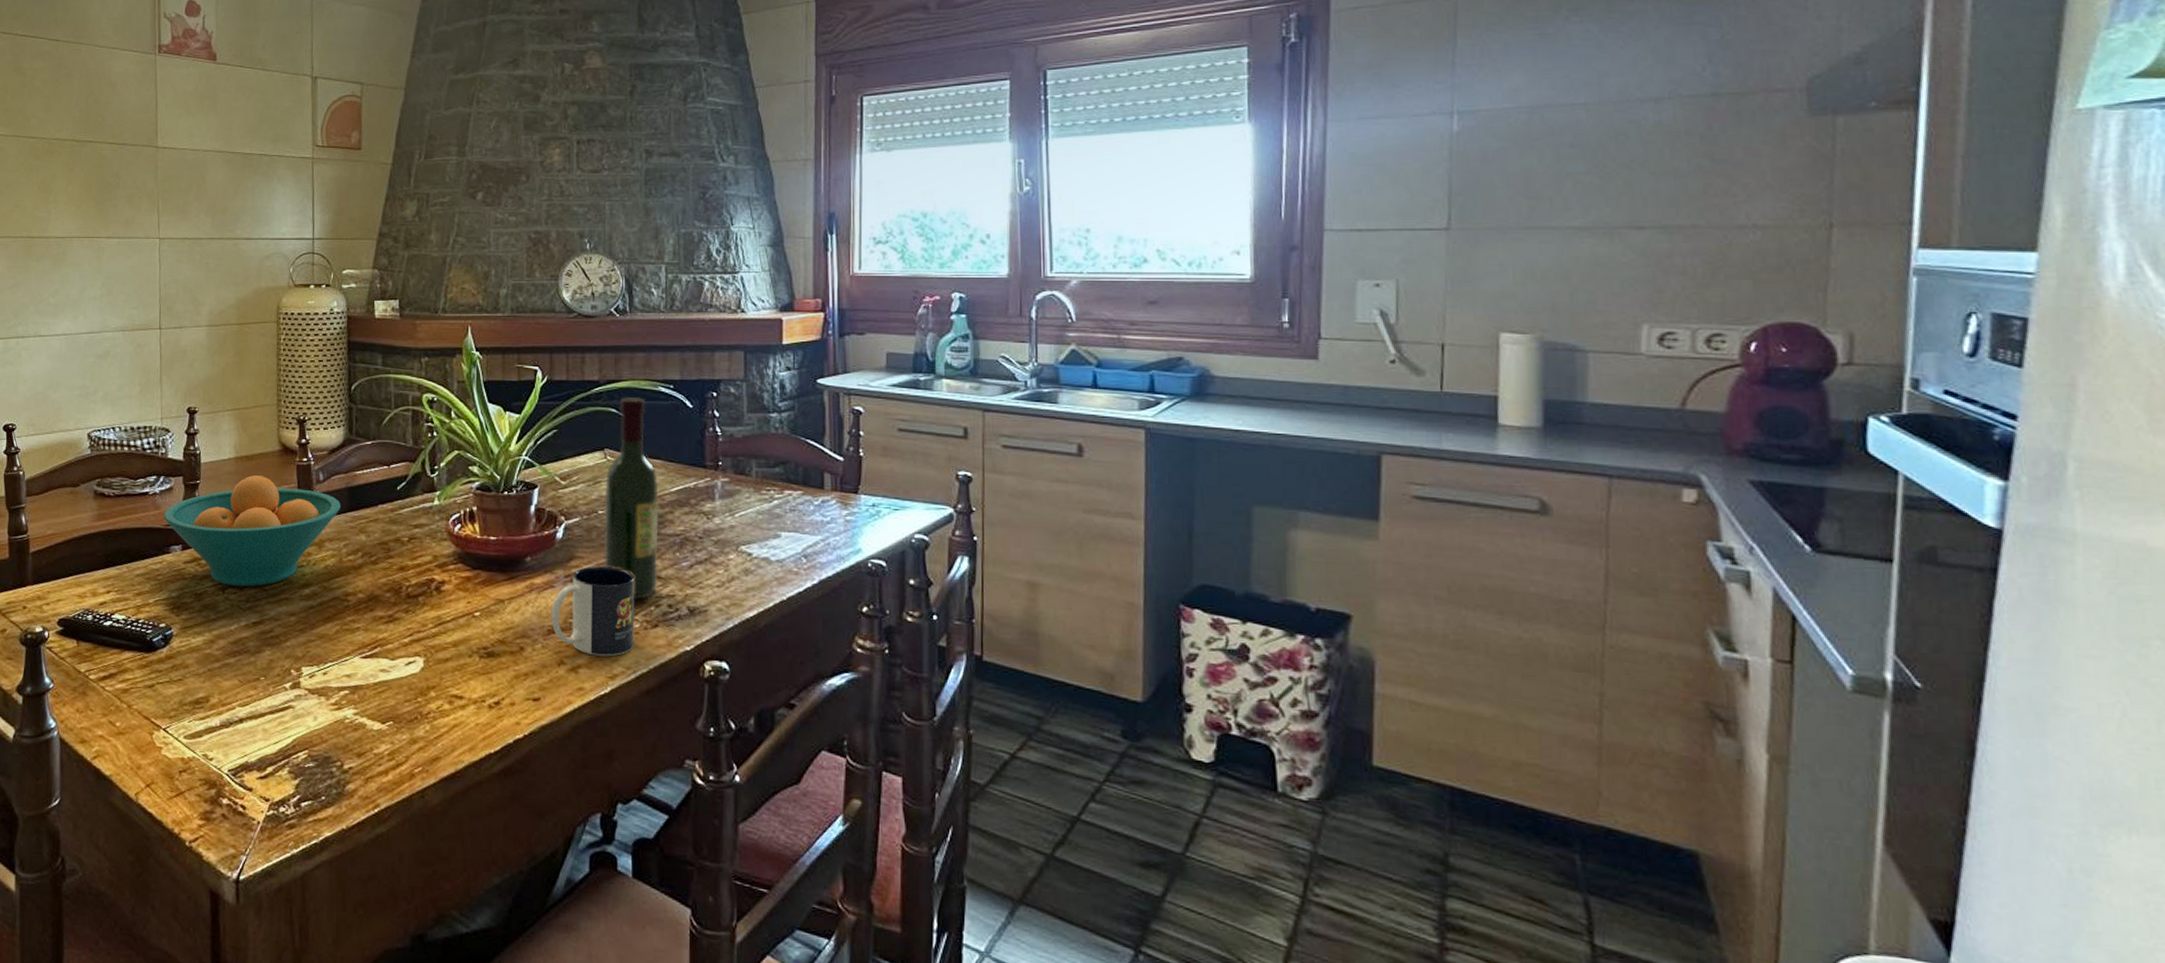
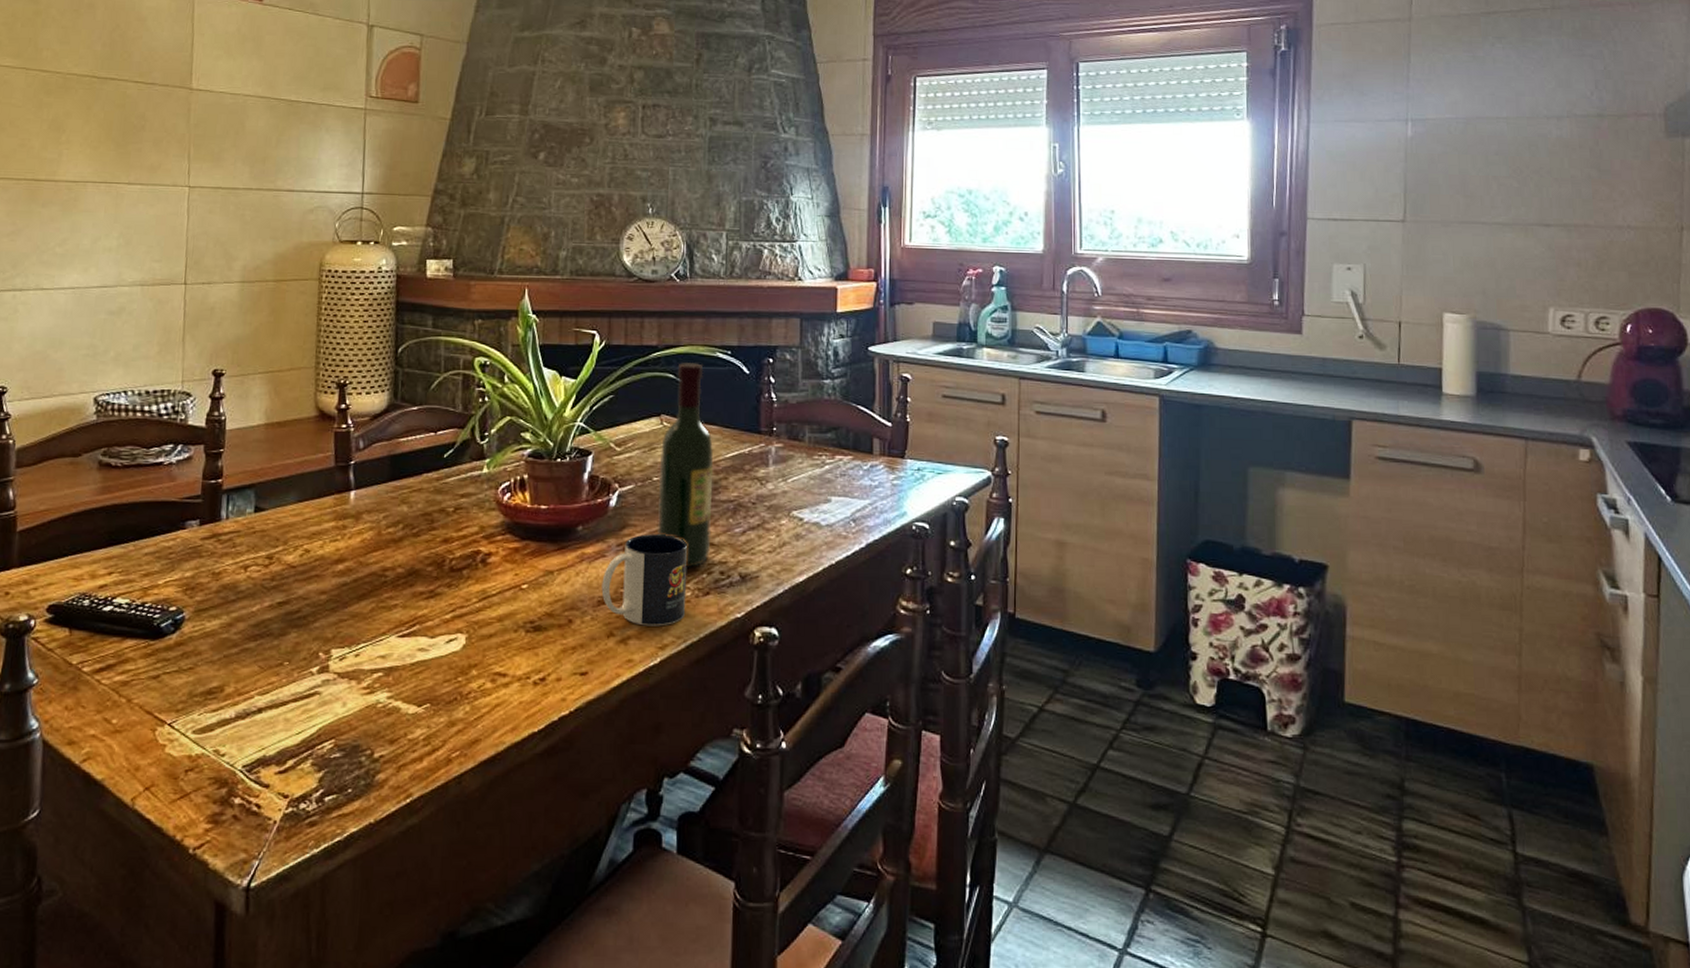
fruit bowl: present [163,475,341,587] -> none [179,443,382,564]

